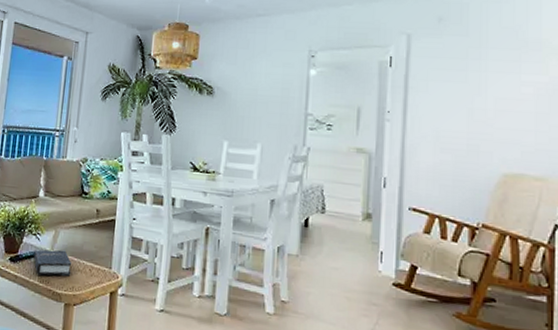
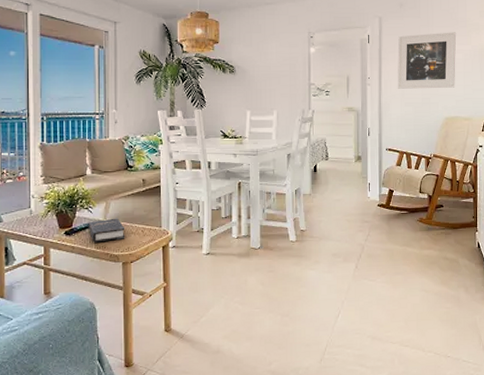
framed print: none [429,56,525,133] -> present [397,32,457,89]

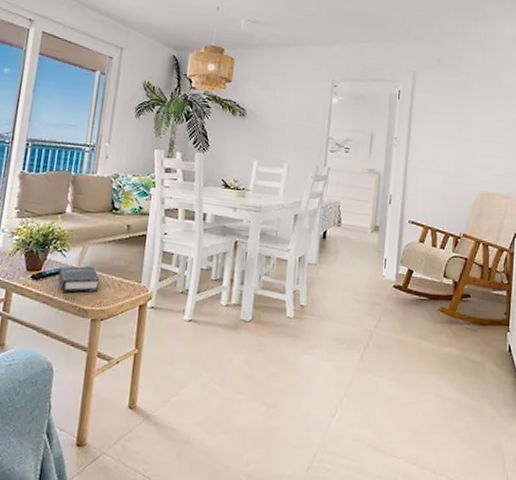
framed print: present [397,32,457,89] -> none [427,94,500,160]

